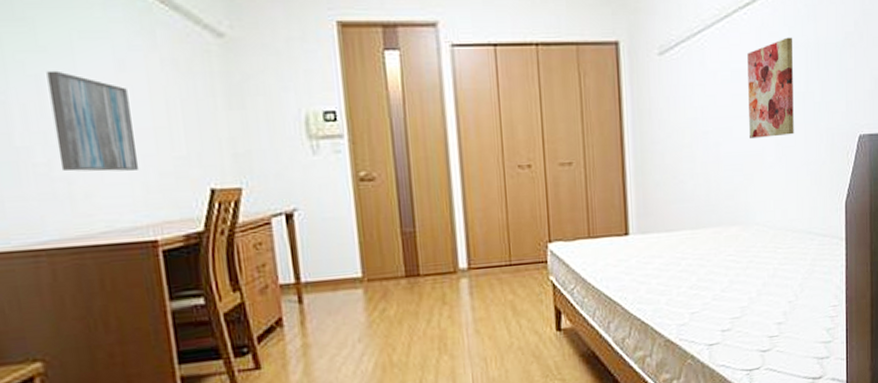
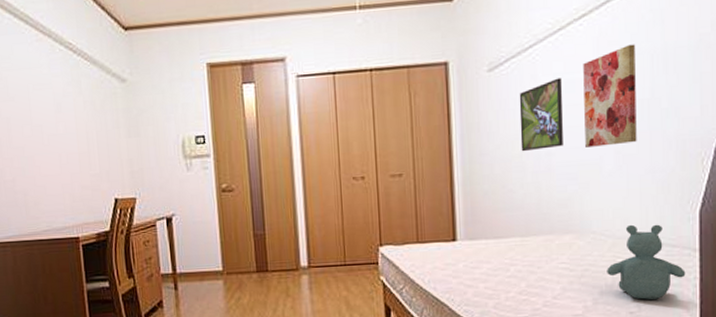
wall art: present [46,70,140,172] -> none [13,114,69,186]
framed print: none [688,66,730,141] -> present [519,78,563,152]
stuffed bear: none [769,215,834,289] -> present [607,224,686,300]

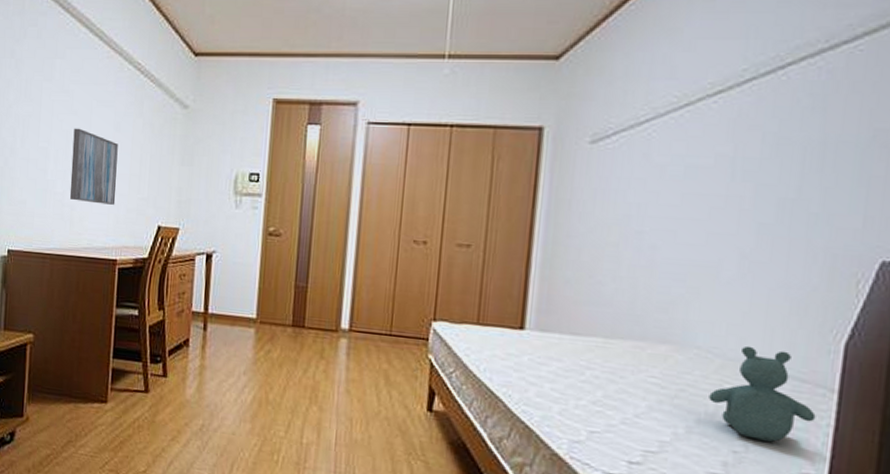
wall art: none [13,114,69,186] -> present [69,128,118,205]
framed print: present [519,78,563,152] -> none [618,160,682,241]
wall art: present [583,44,637,147] -> none [701,132,783,249]

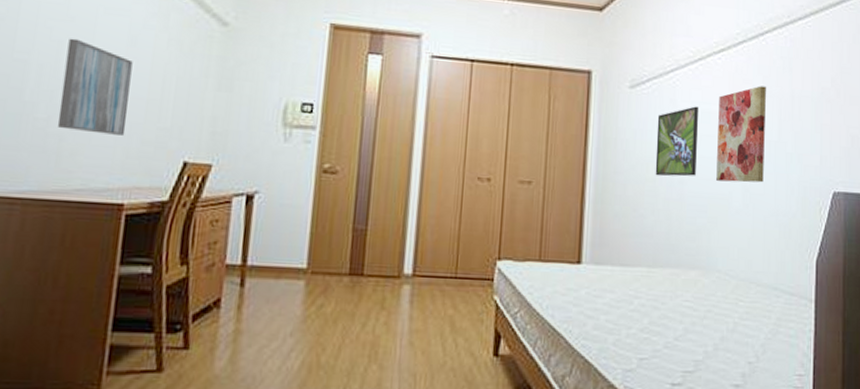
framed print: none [618,160,682,241] -> present [655,106,699,177]
wall art: none [701,132,783,249] -> present [716,85,766,183]
stuffed bear: present [709,345,816,442] -> none [729,267,802,350]

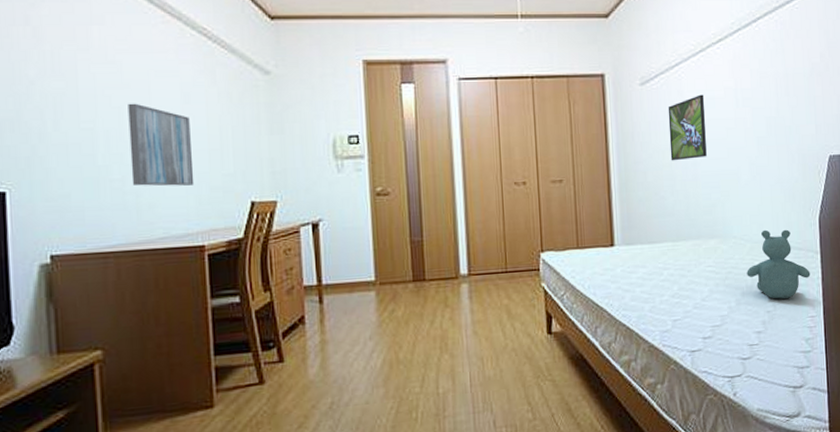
wall art: present [716,85,766,183] -> none [721,68,767,159]
stuffed bear: none [729,267,802,350] -> present [747,229,811,299]

